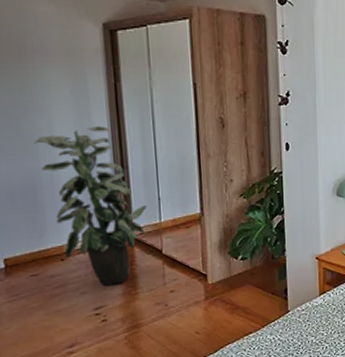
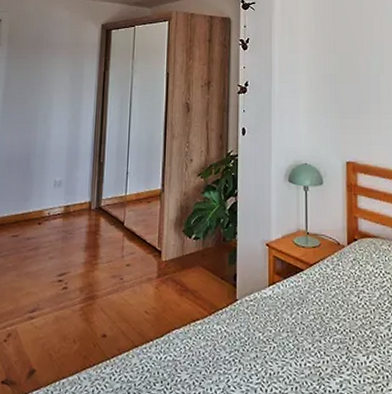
indoor plant: present [35,126,148,287] -> none [36,106,117,253]

